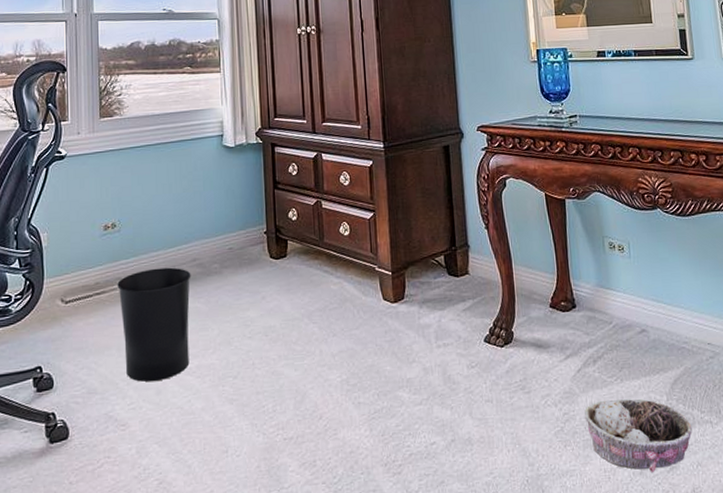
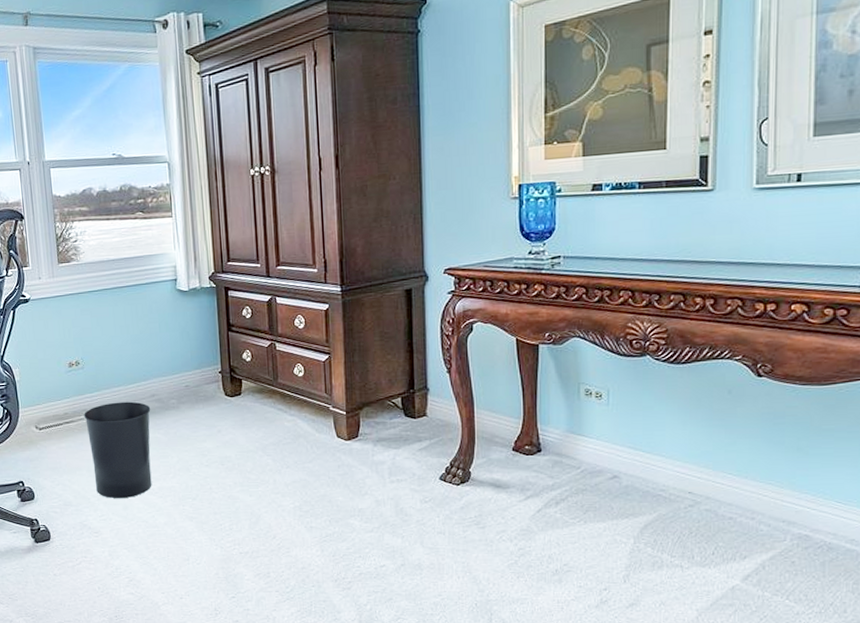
decorative basket: present [584,399,692,472] -> none [542,539,659,607]

